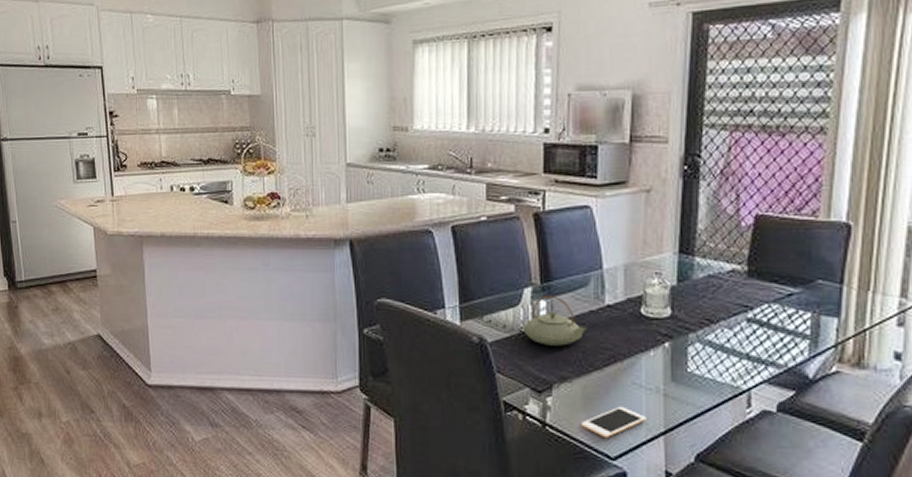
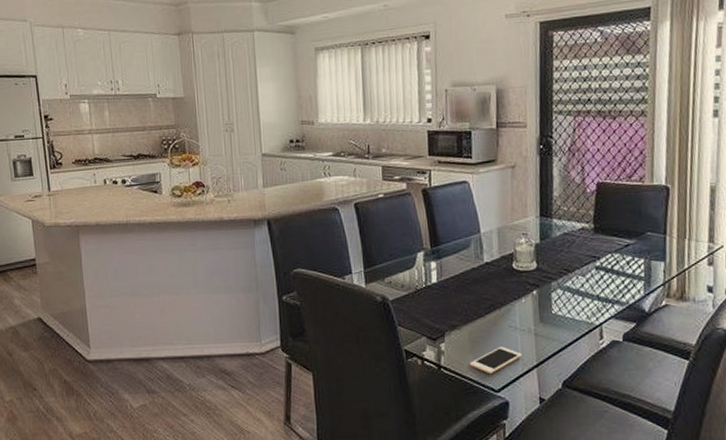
teapot: present [523,295,587,346] -> none [418,257,471,300]

